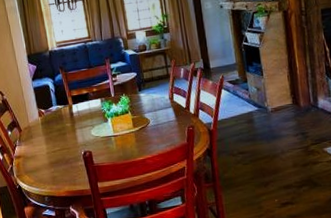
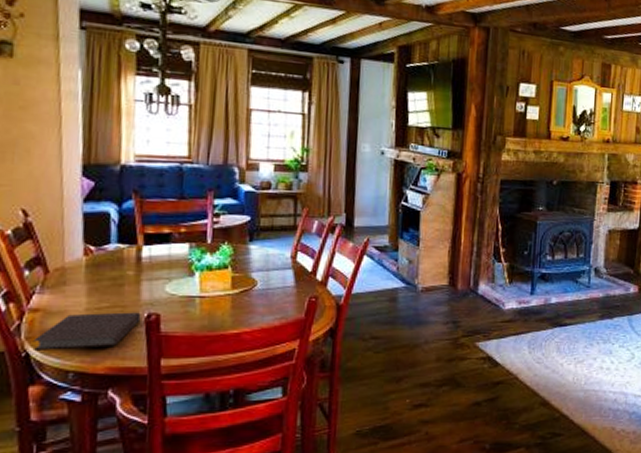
notebook: none [21,151,81,185] -> present [33,312,141,352]

